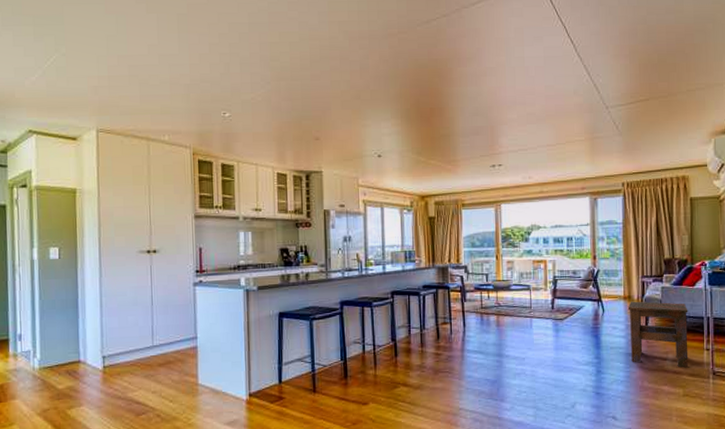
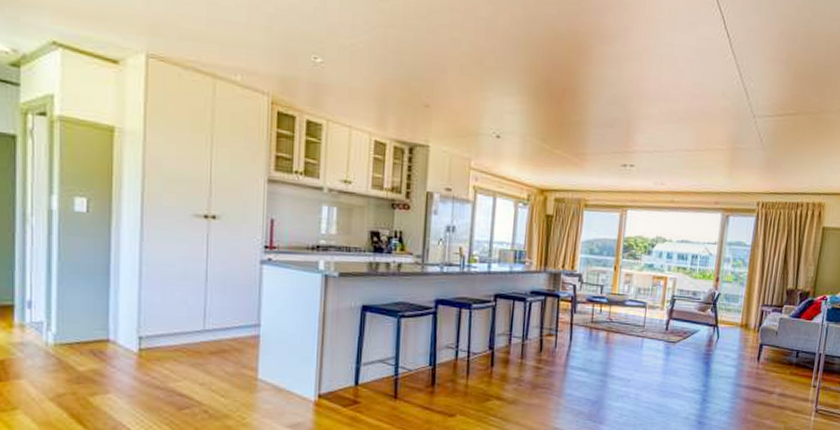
side table: present [629,301,689,368] -> none [738,330,802,403]

